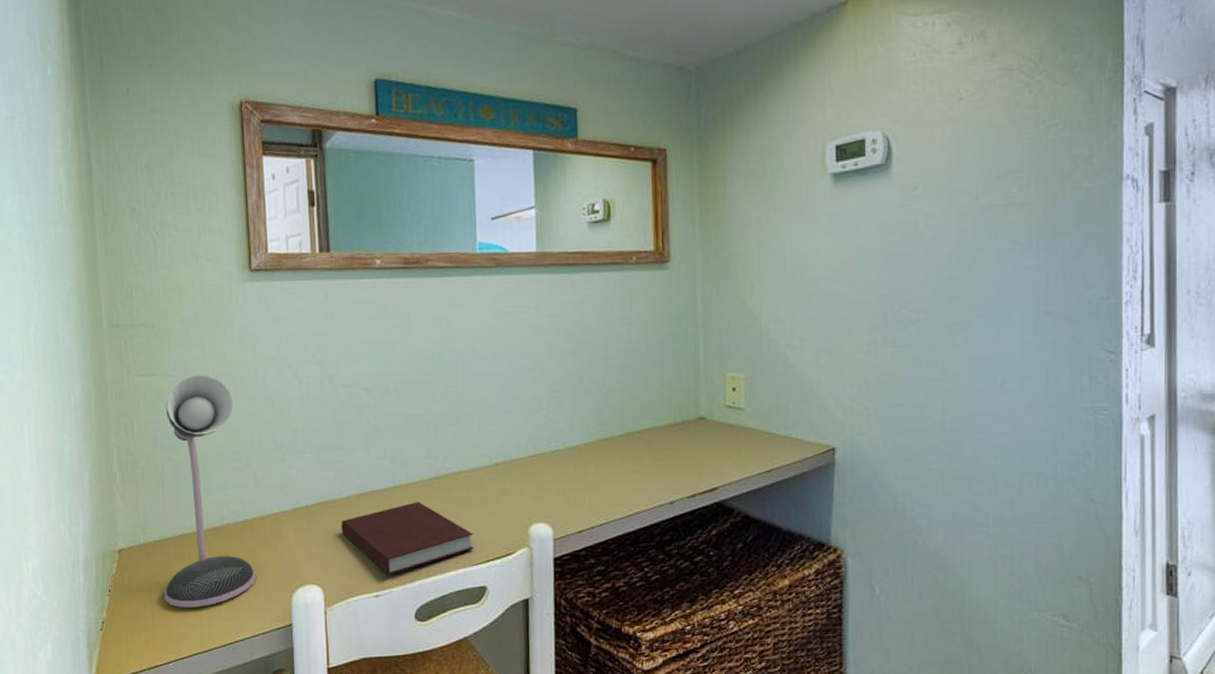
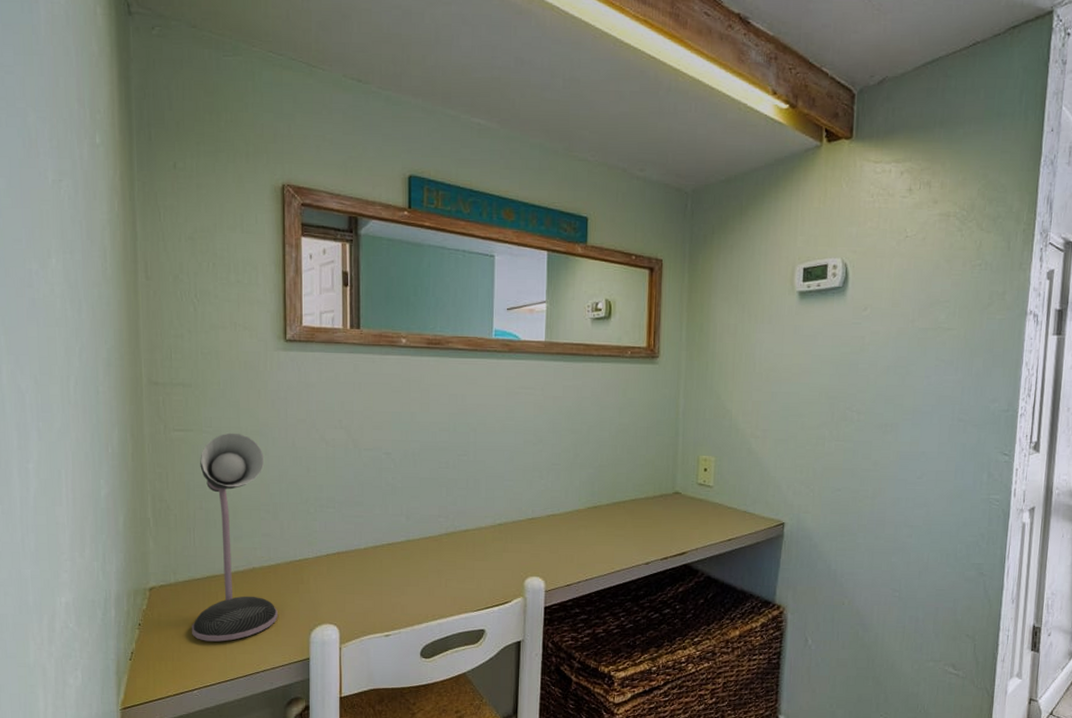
notebook: present [341,502,474,575] -> none [358,554,476,618]

